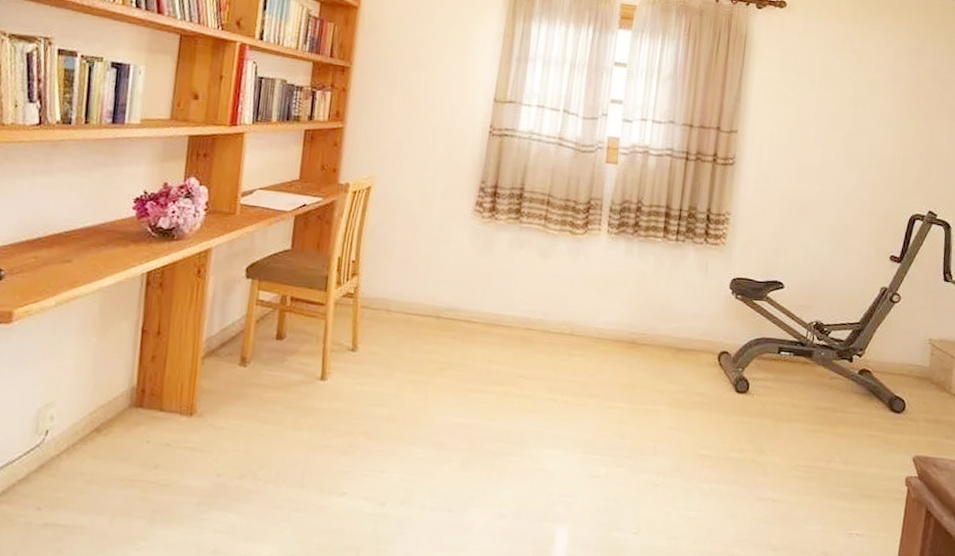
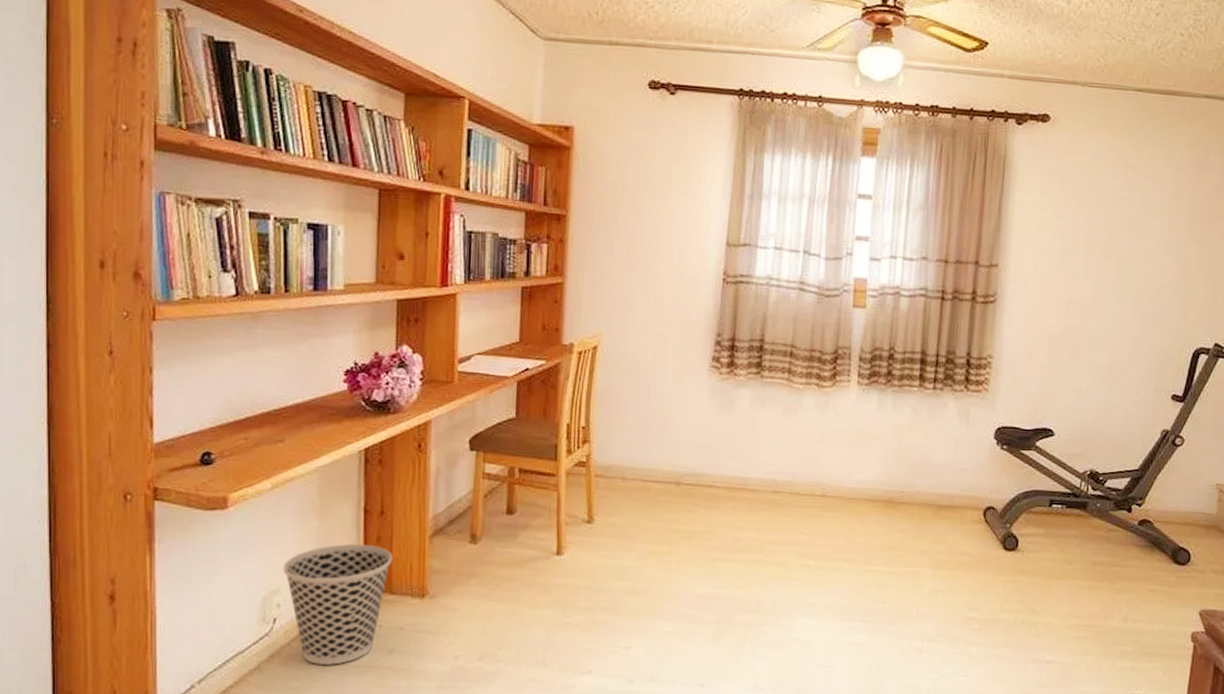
wastebasket: none [59,361,165,478] -> present [283,544,393,665]

